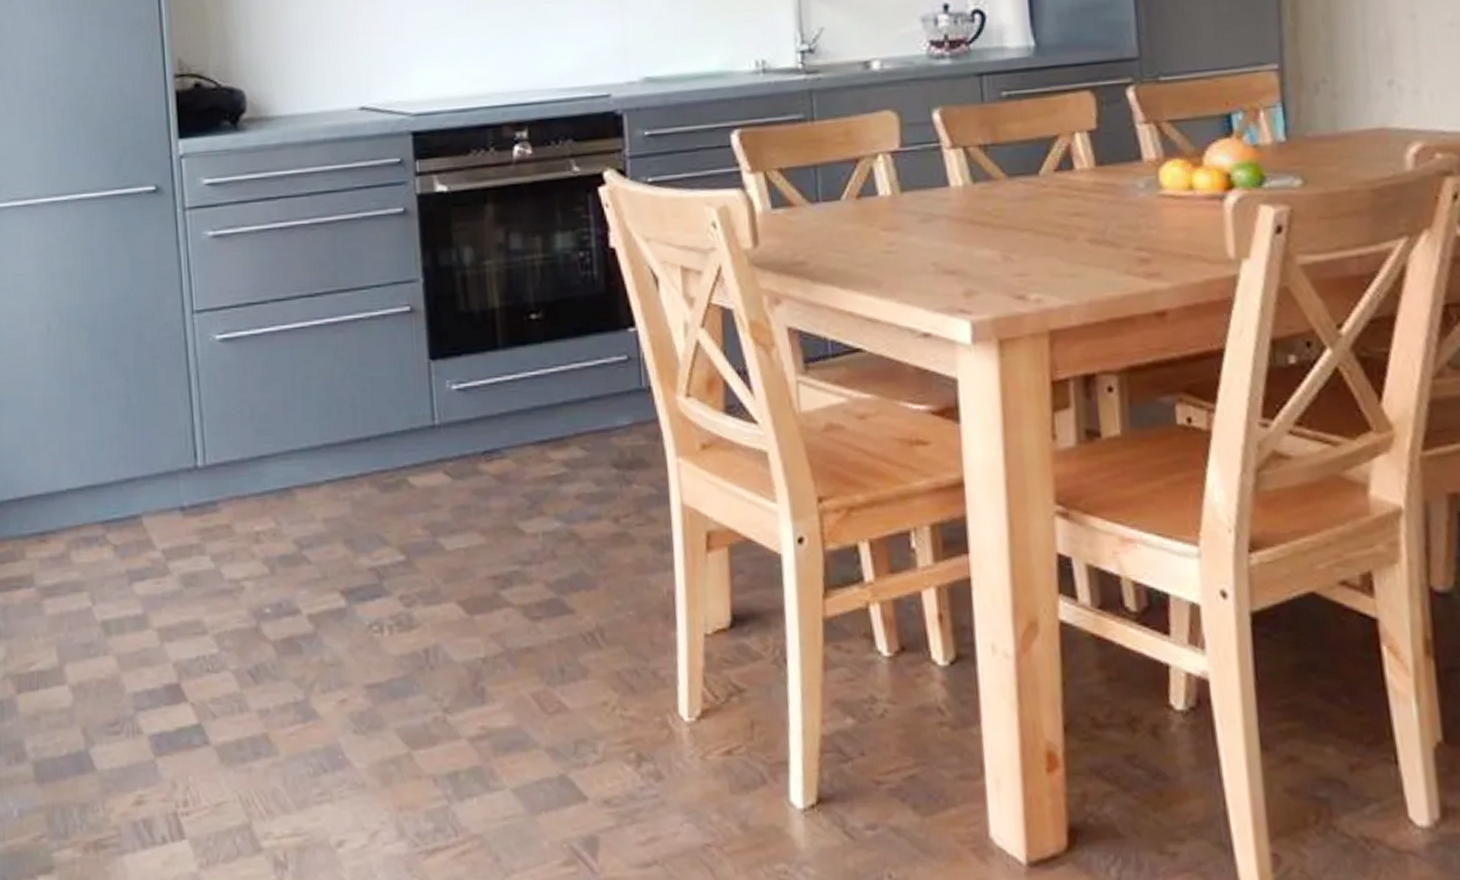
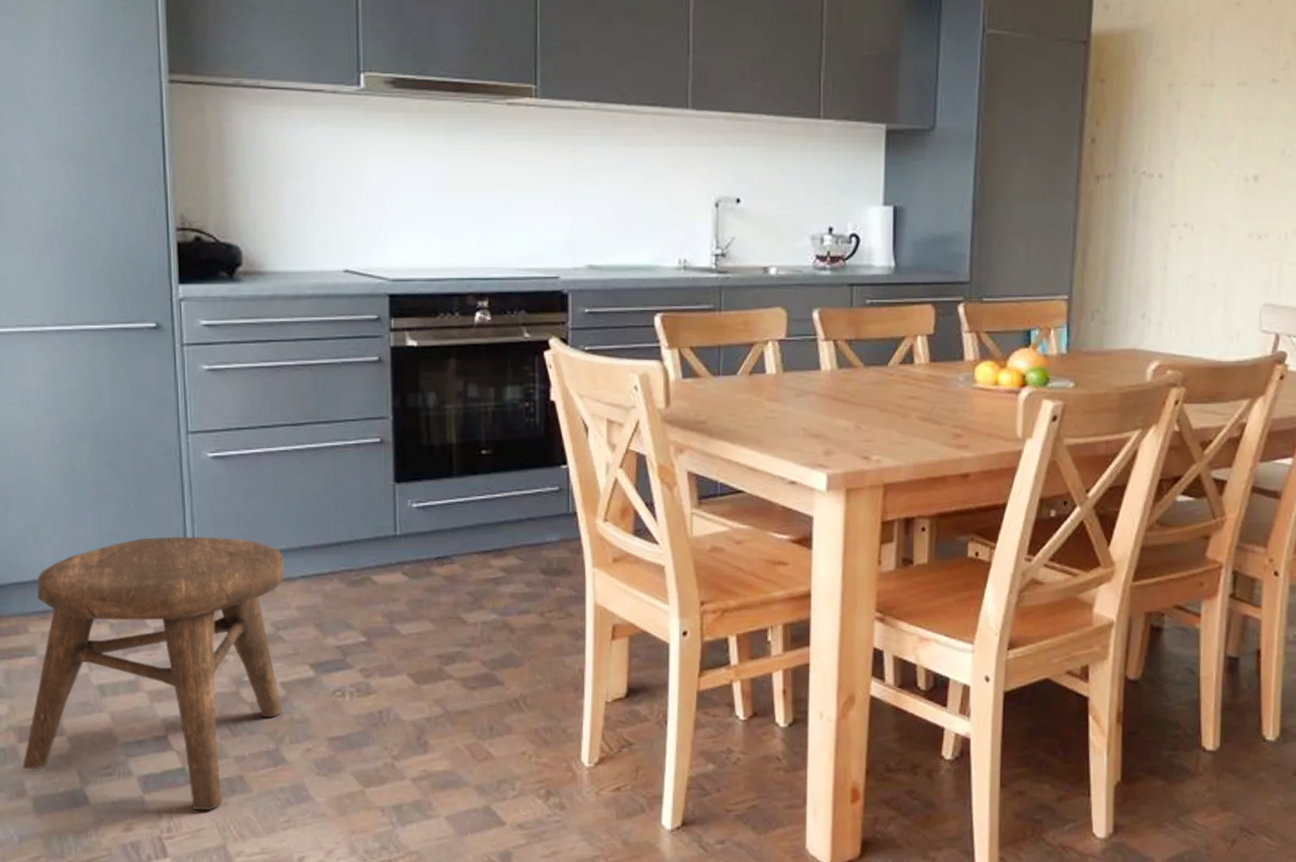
stool: none [22,435,311,779] -> present [23,536,283,811]

